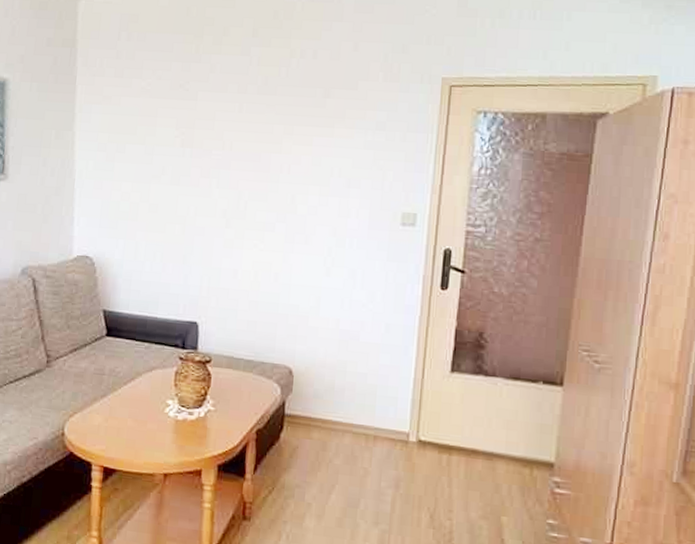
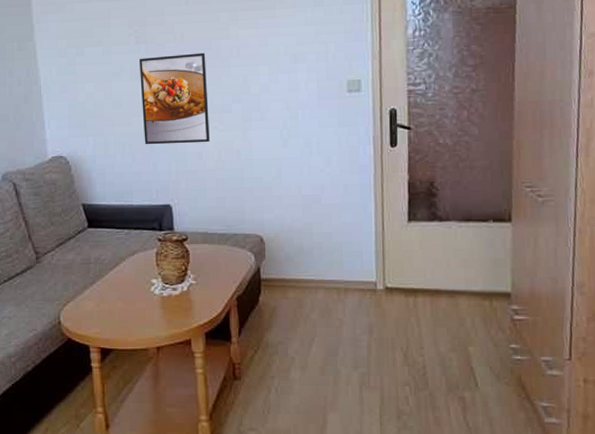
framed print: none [177,162,254,261] -> present [139,52,210,145]

